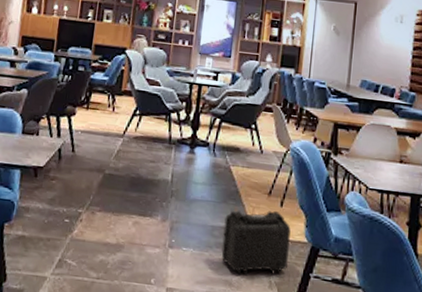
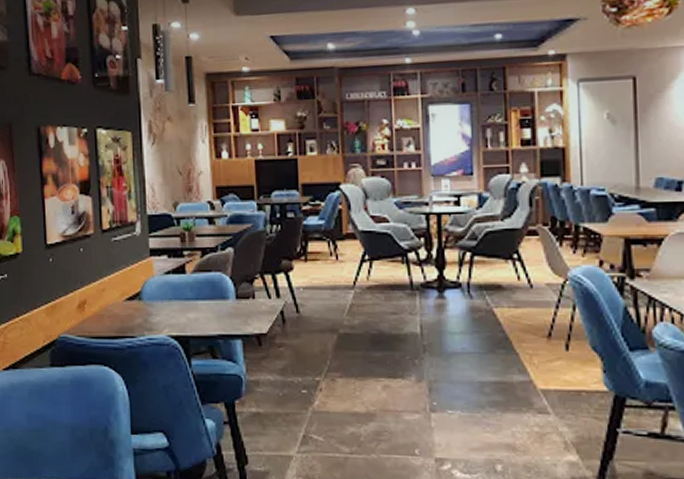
backpack: present [221,210,291,276] -> none [495,356,585,438]

